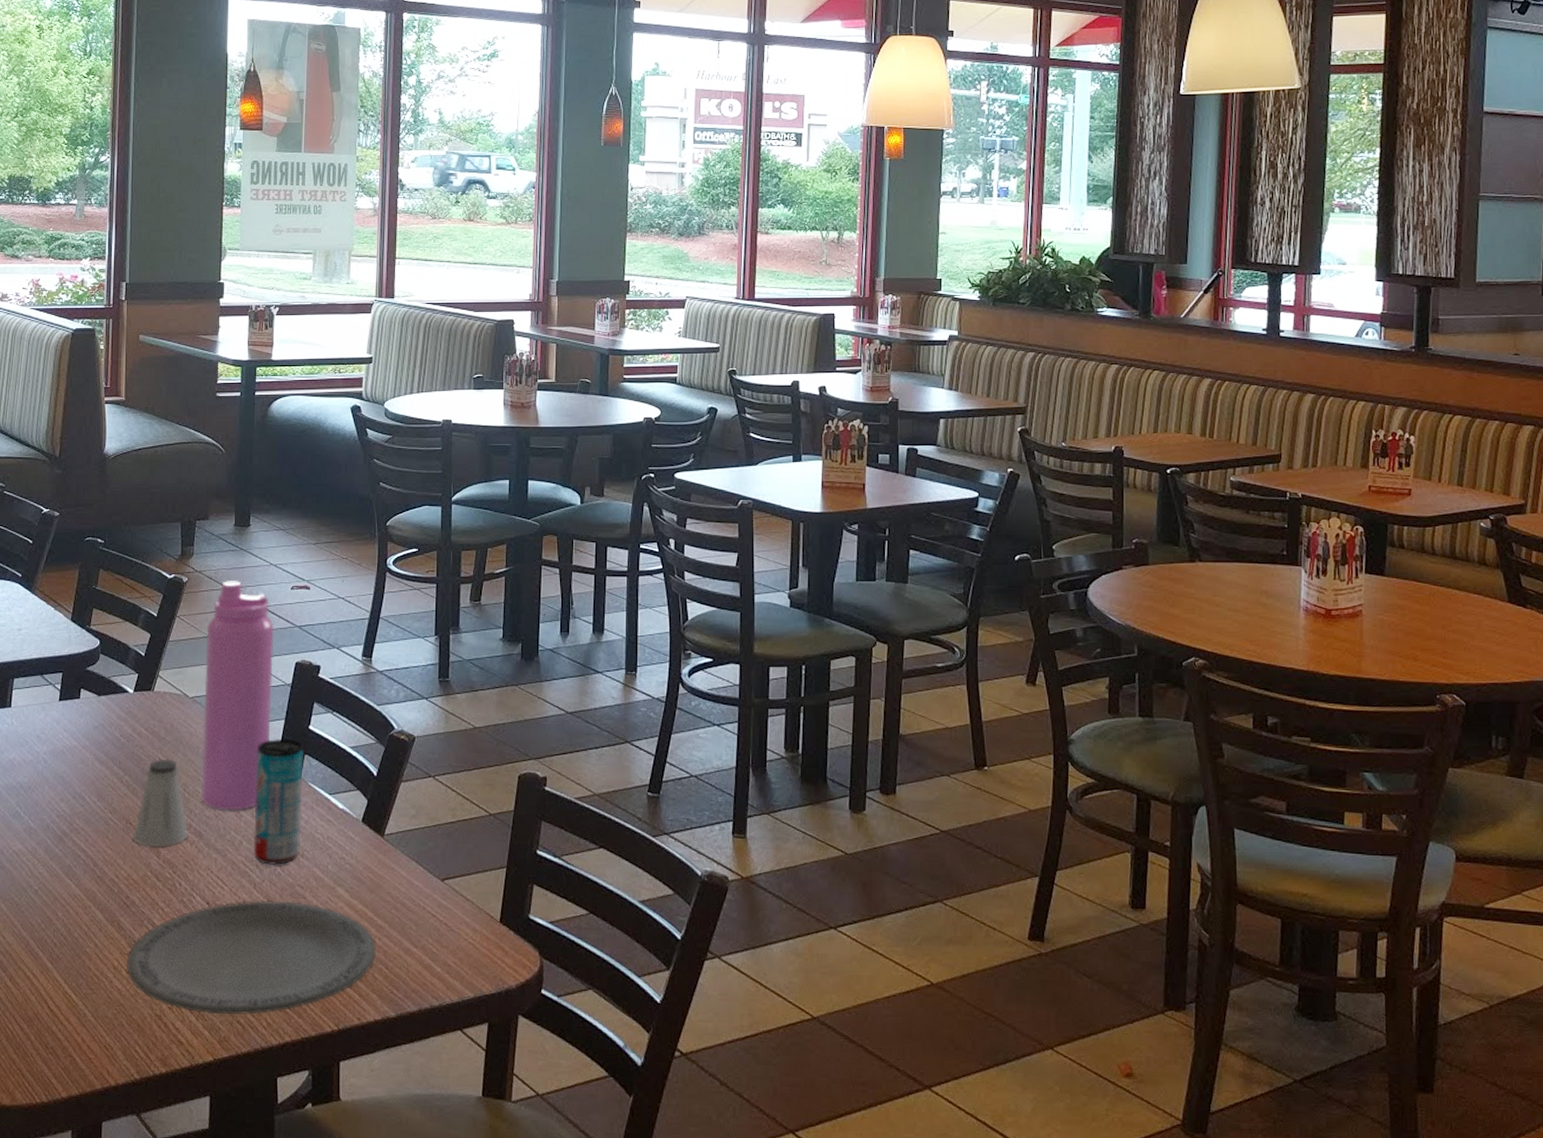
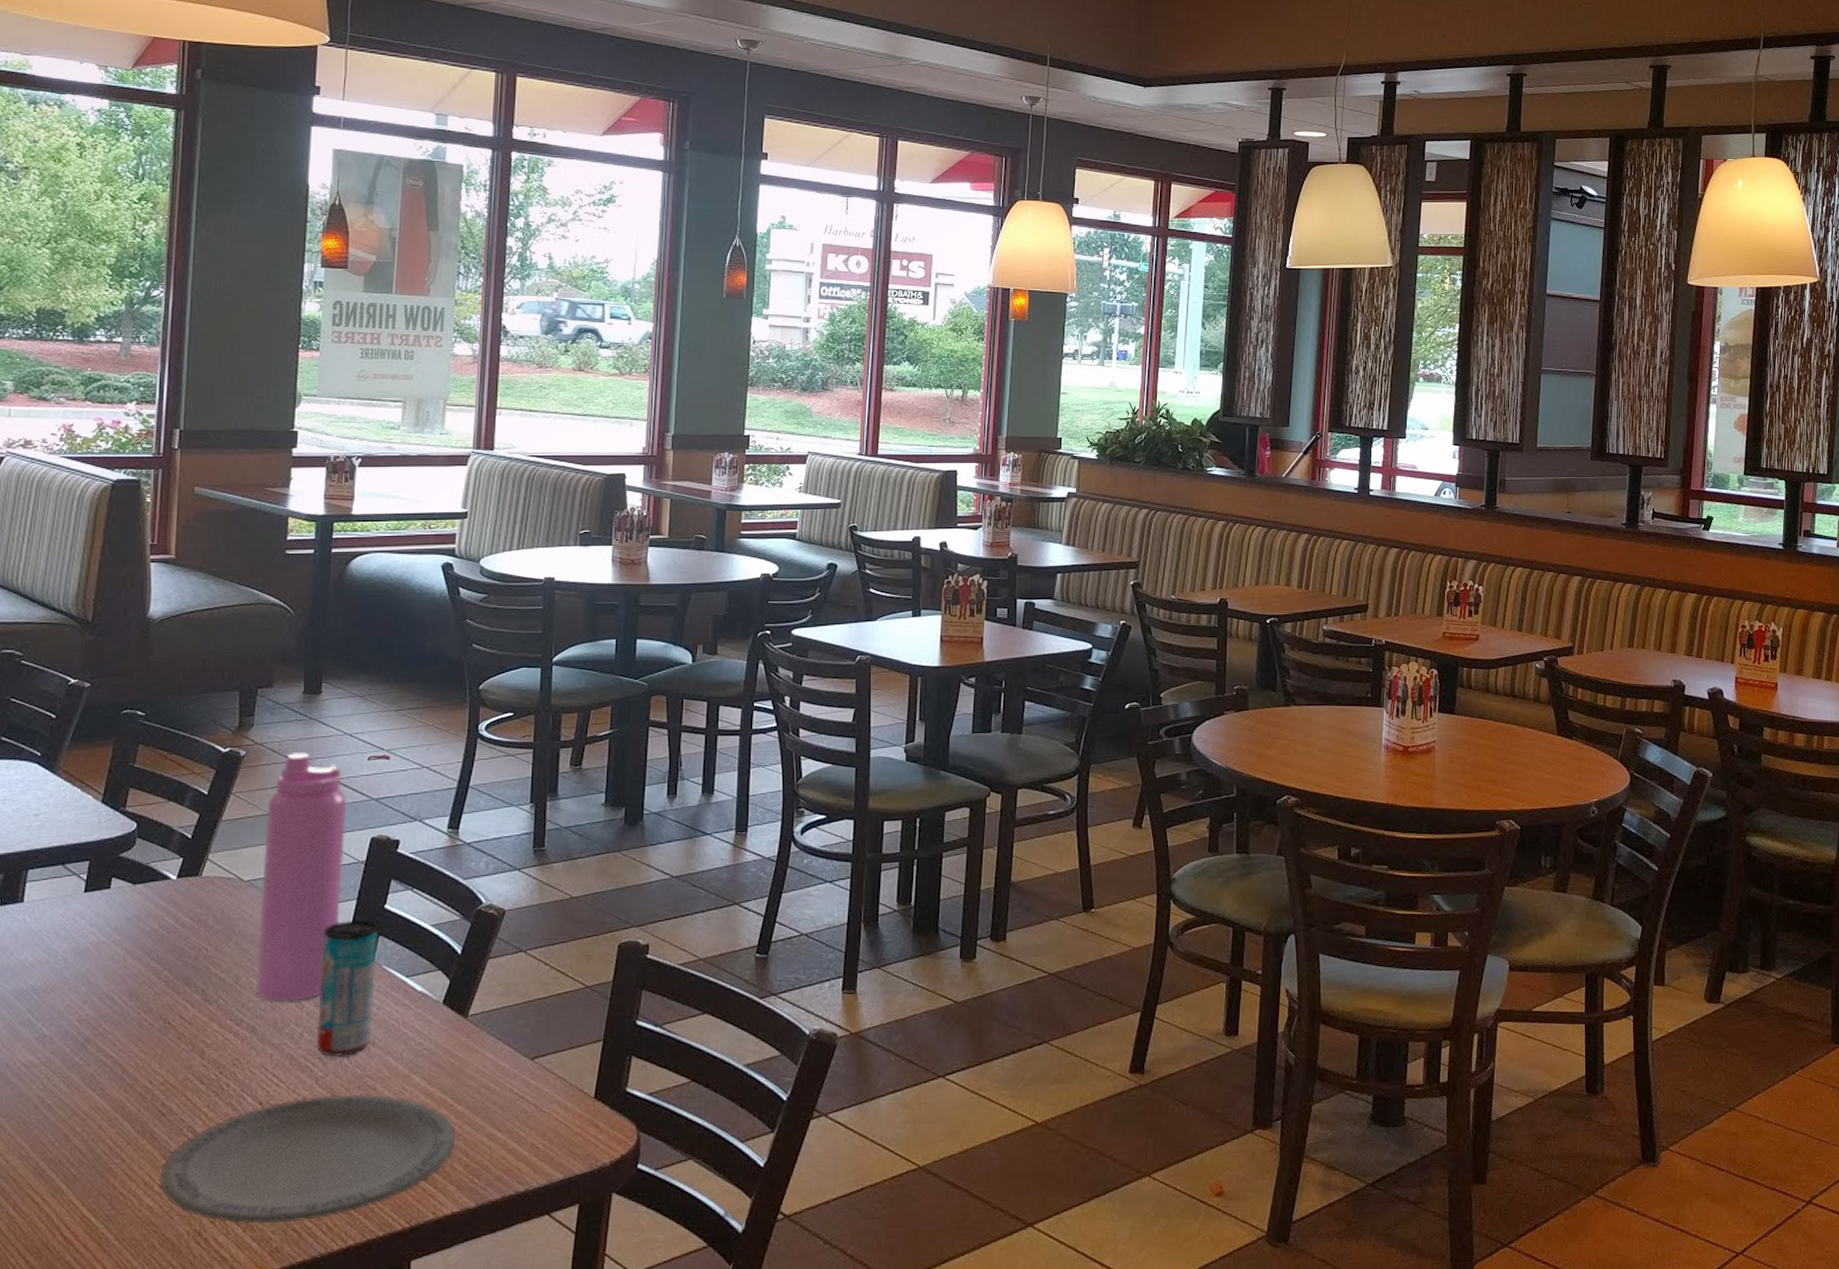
saltshaker: present [133,759,189,848] -> none [172,950,239,1048]

